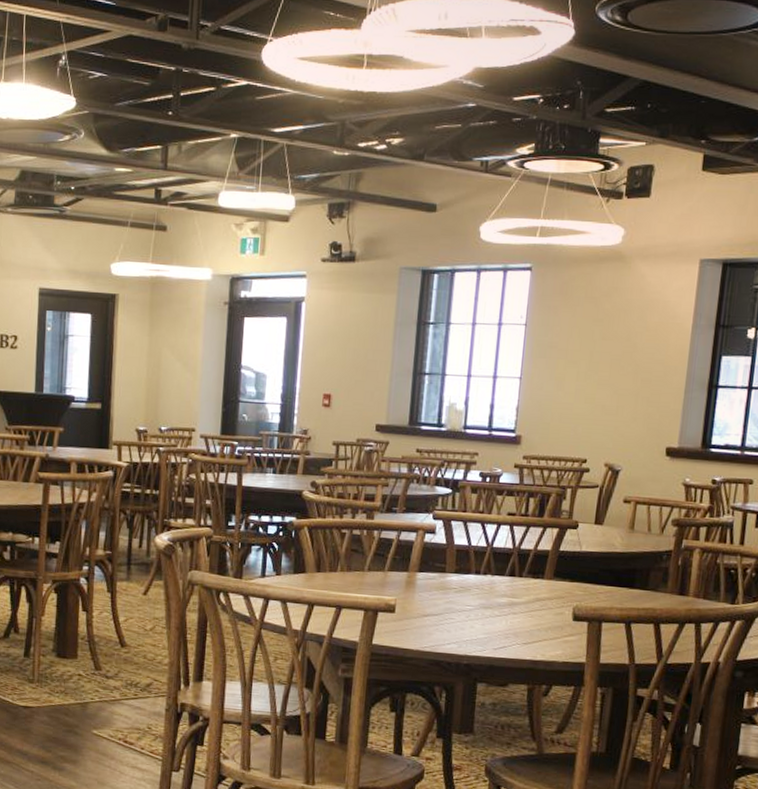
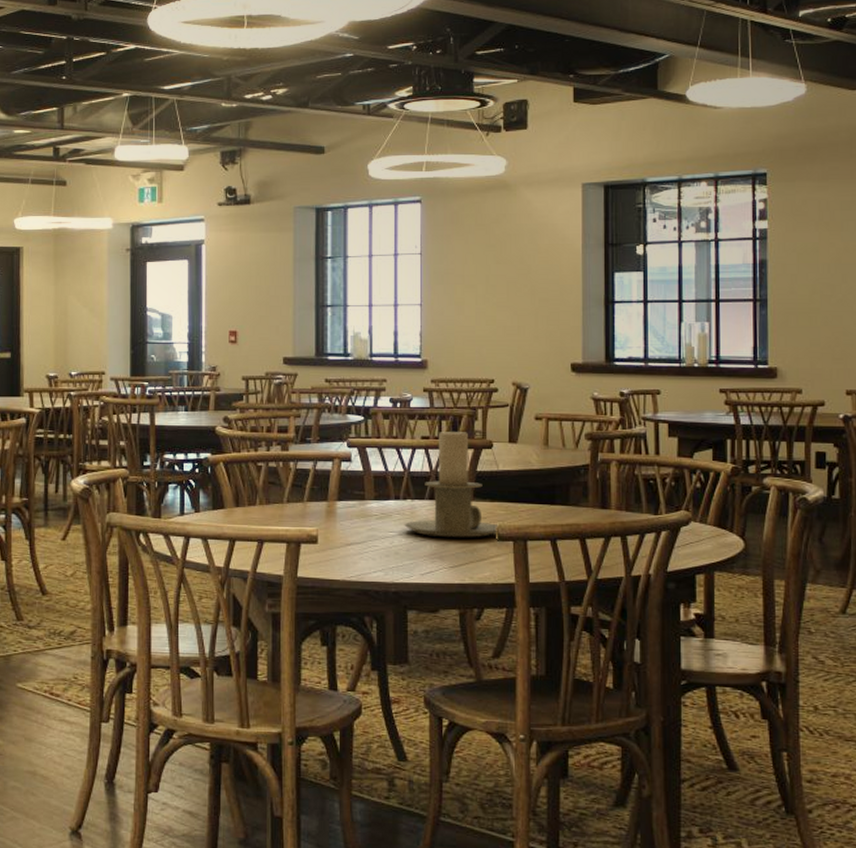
candle holder: none [482,509,576,616] -> present [404,431,499,538]

